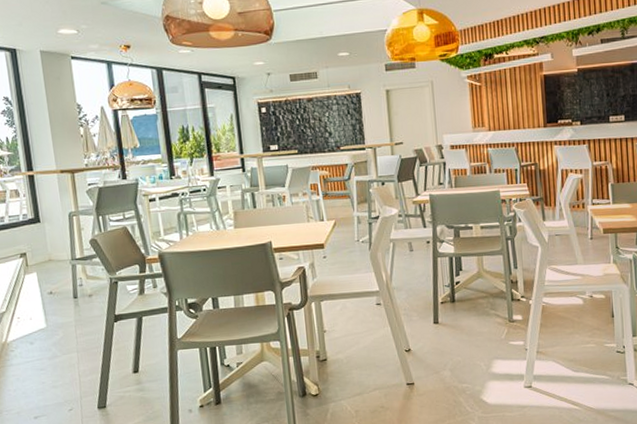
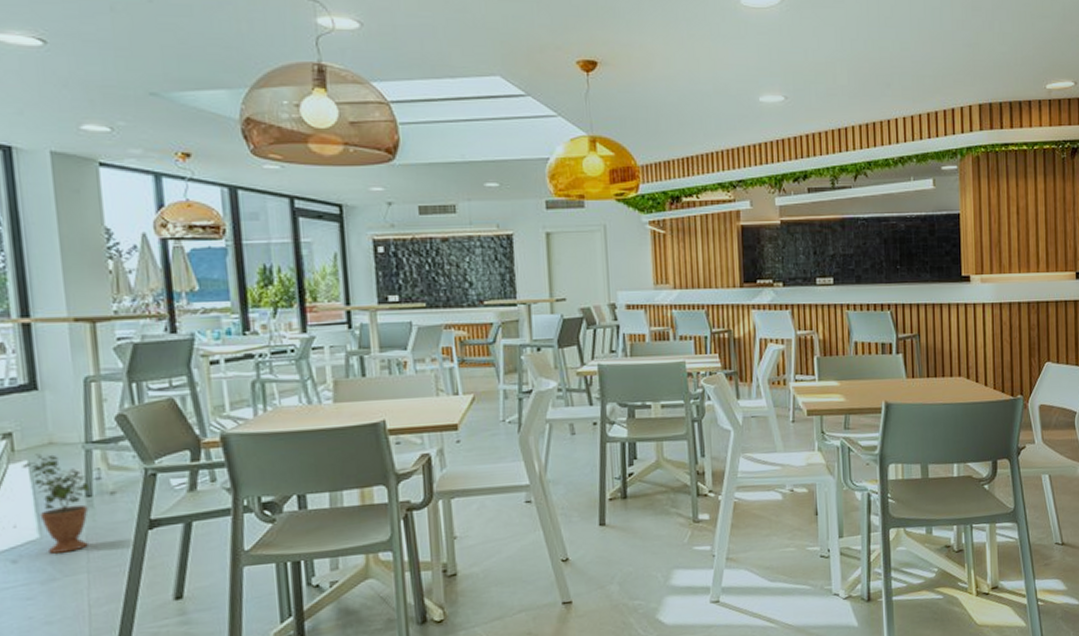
potted plant: none [33,267,77,338] -> present [22,453,90,554]

